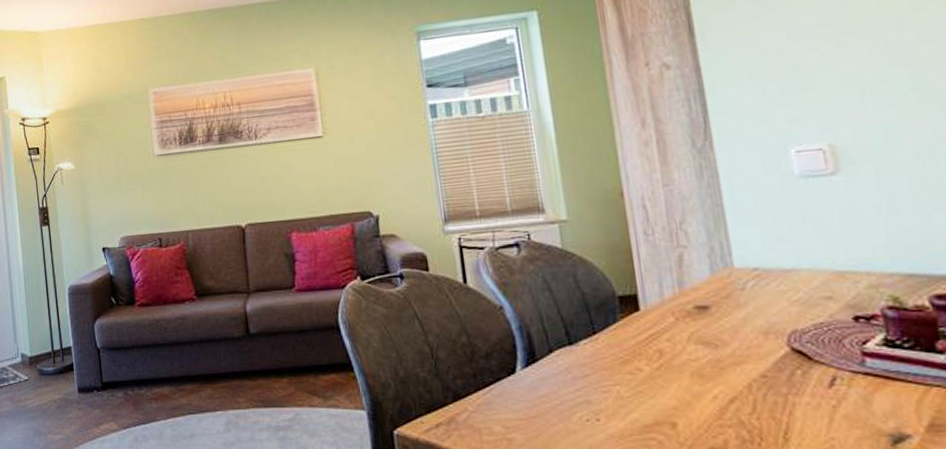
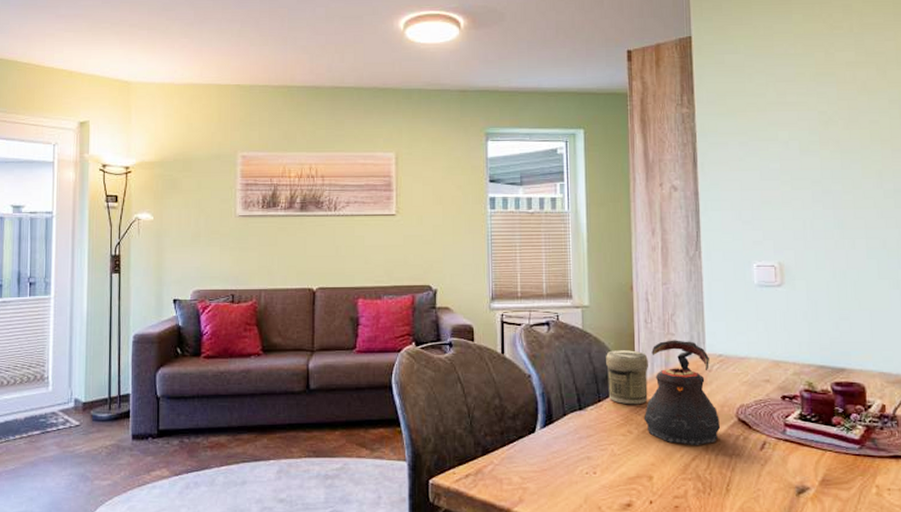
jar: none [596,269,659,337] -> present [606,350,648,405]
teapot: none [656,253,766,385] -> present [643,340,720,446]

